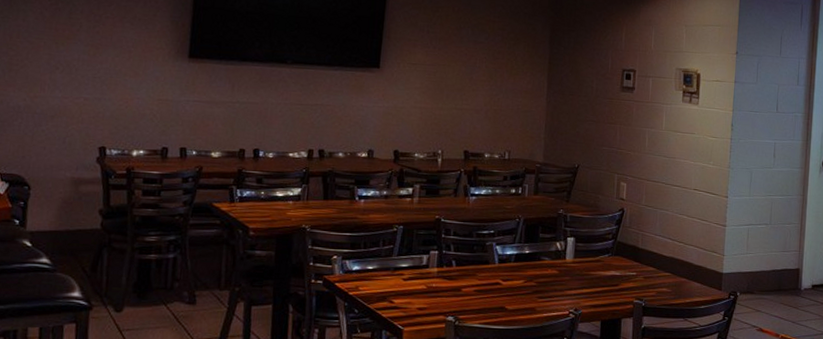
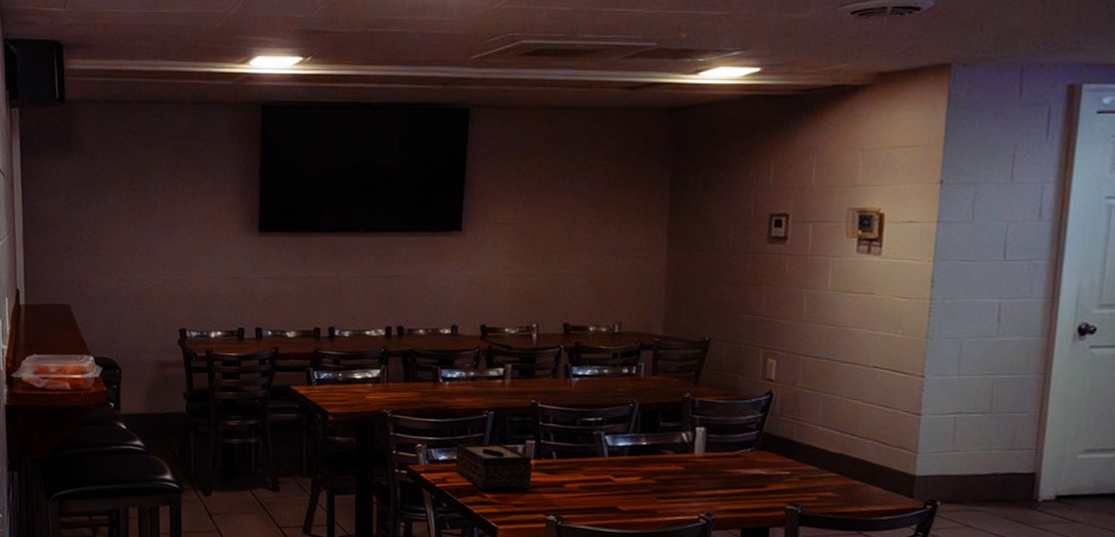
tissue box: none [367,254,436,296] -> present [455,443,533,490]

